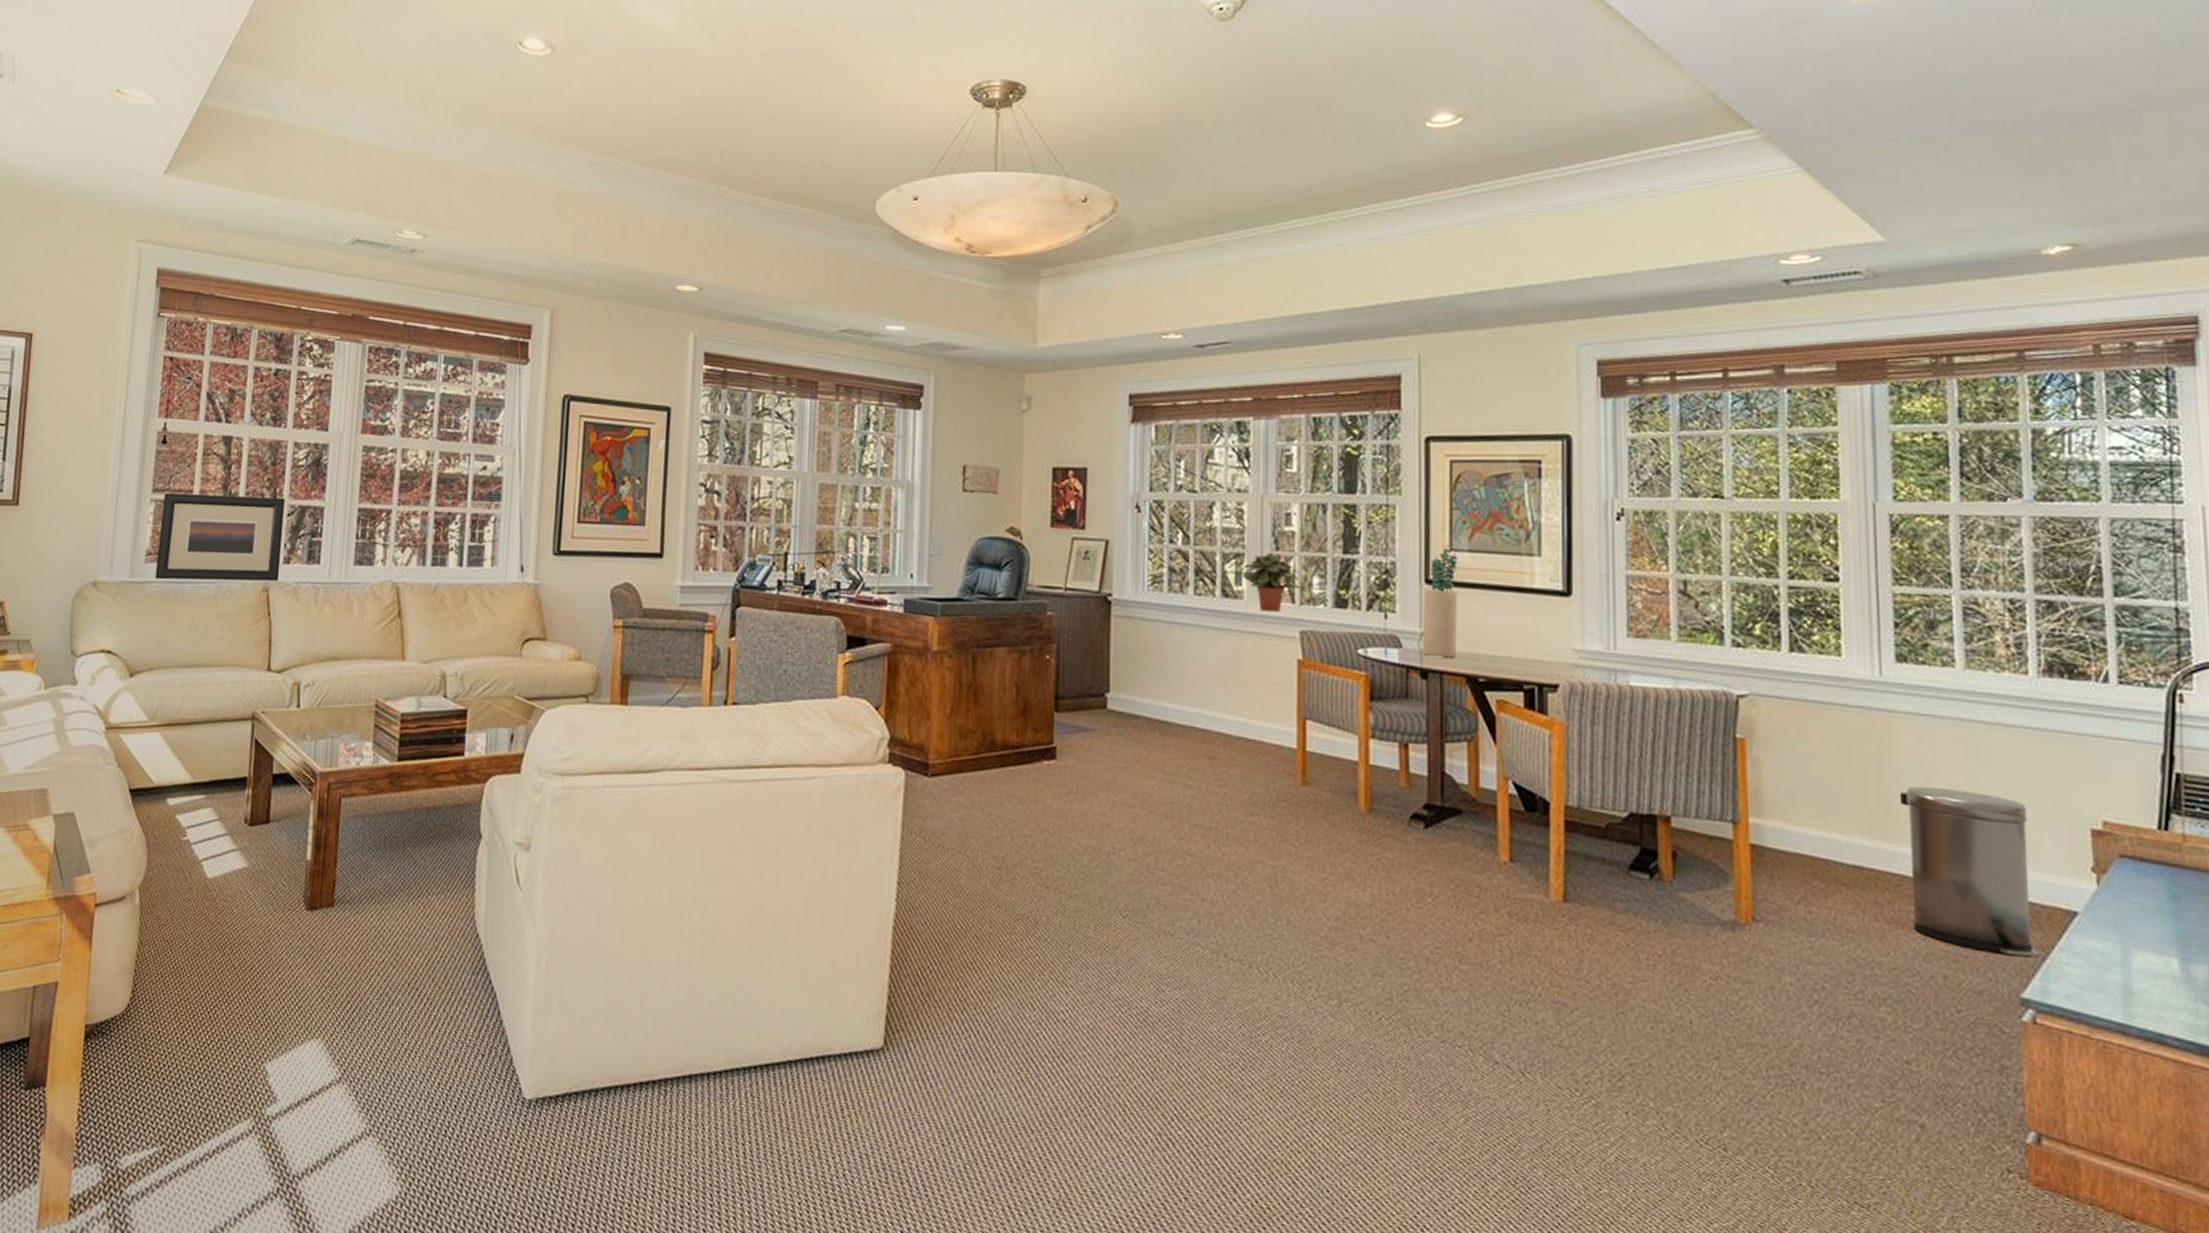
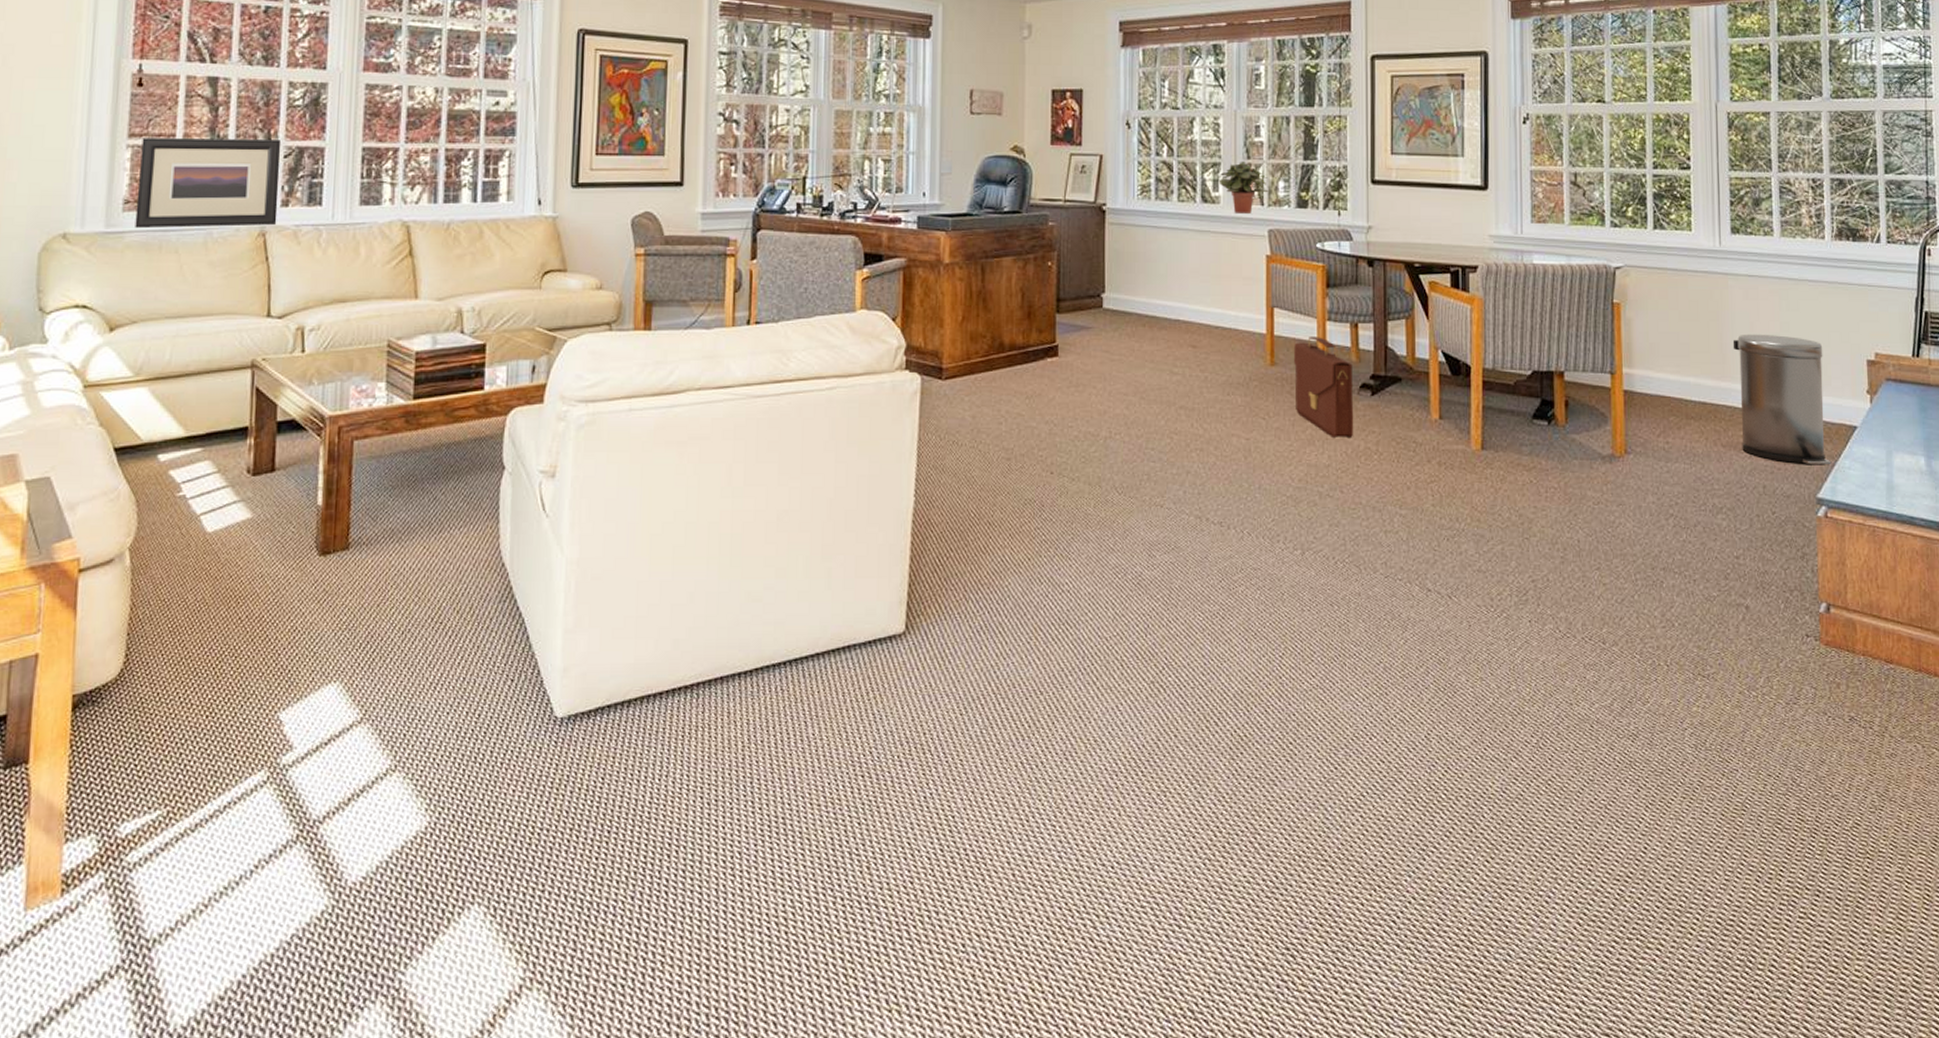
briefcase: none [1329,755,1402,876] -> present [1293,337,1353,439]
vase: present [1423,543,1458,660] -> none [1370,148,1398,249]

